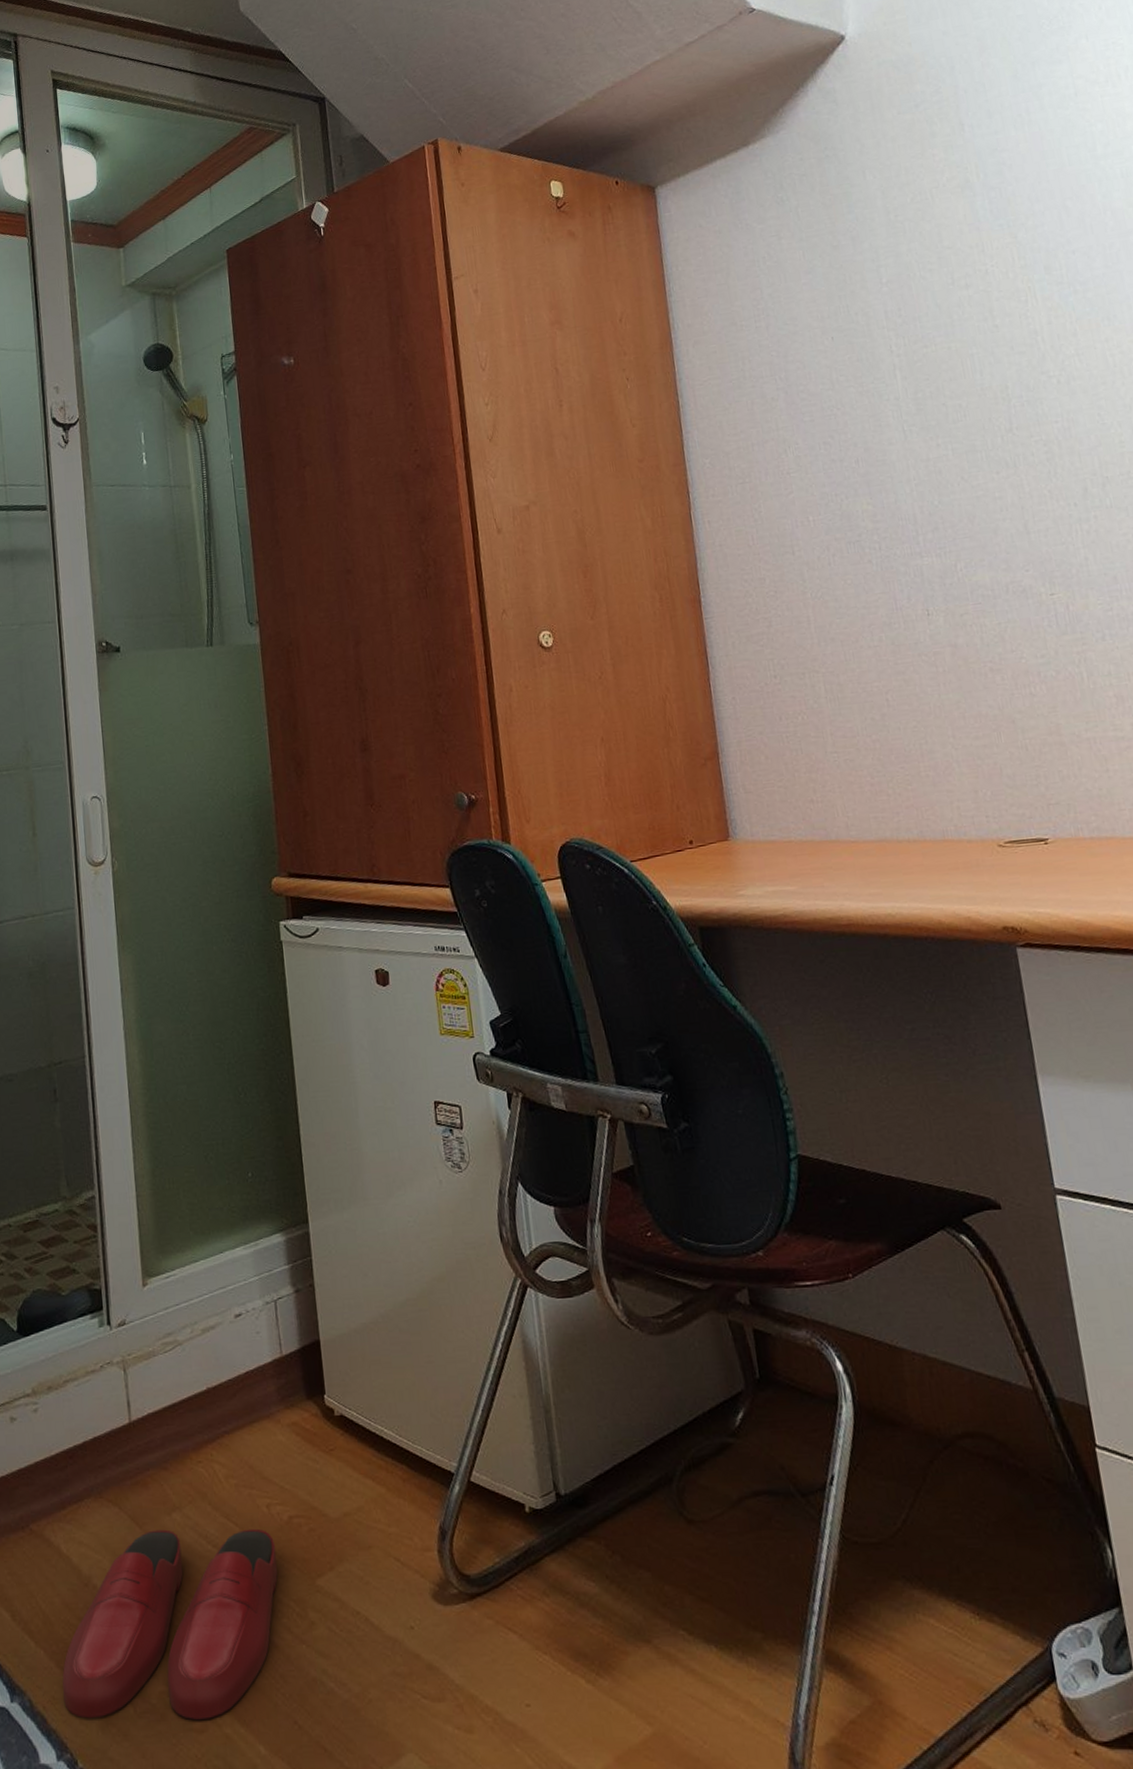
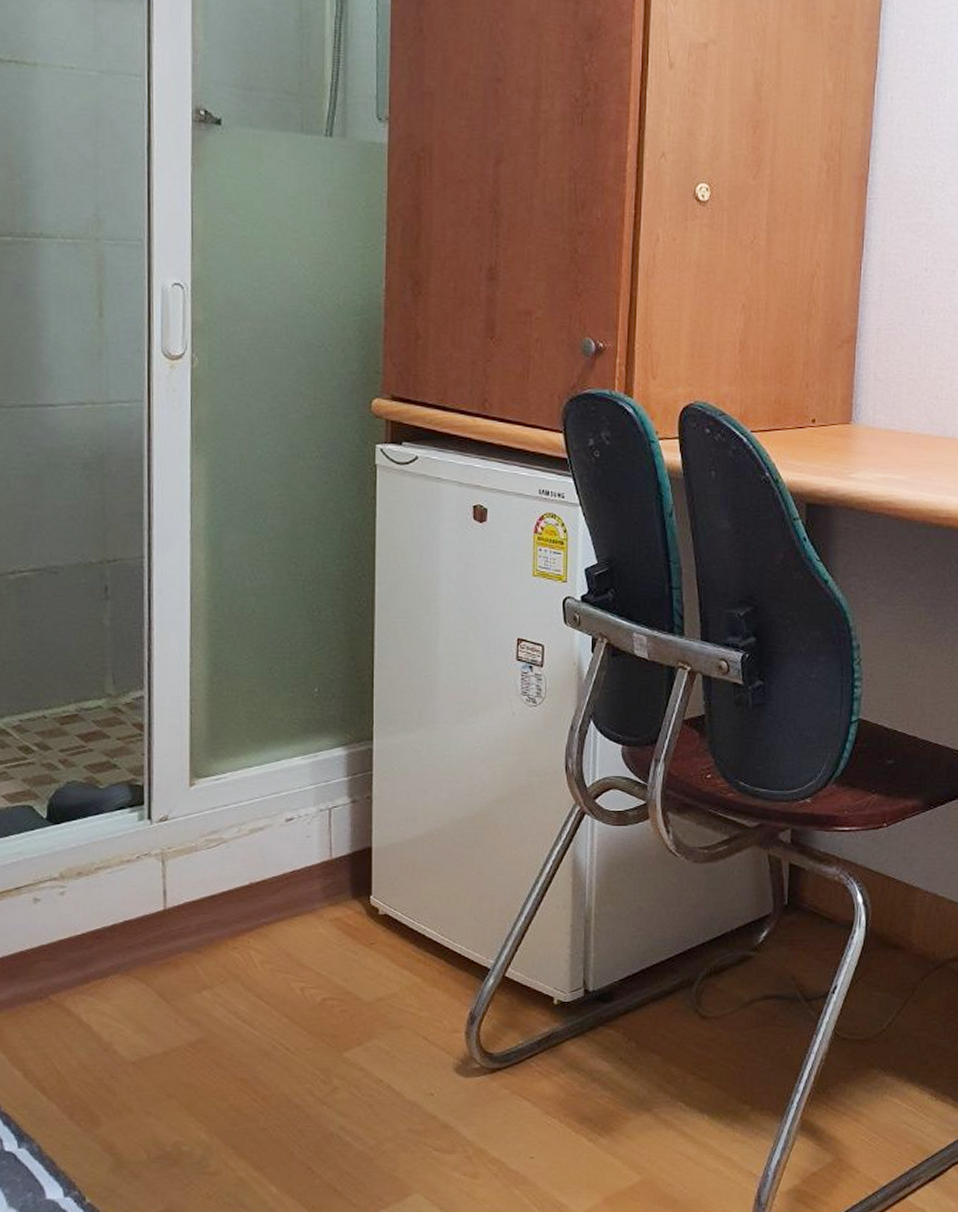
slippers: present [62,1528,278,1721] -> none [74,1005,306,1166]

